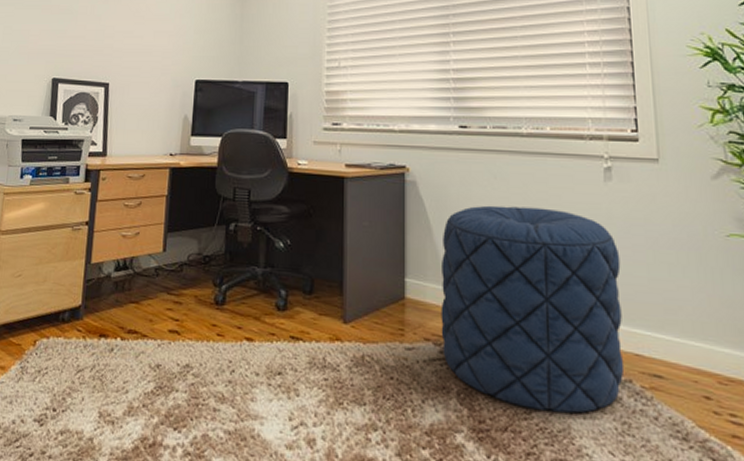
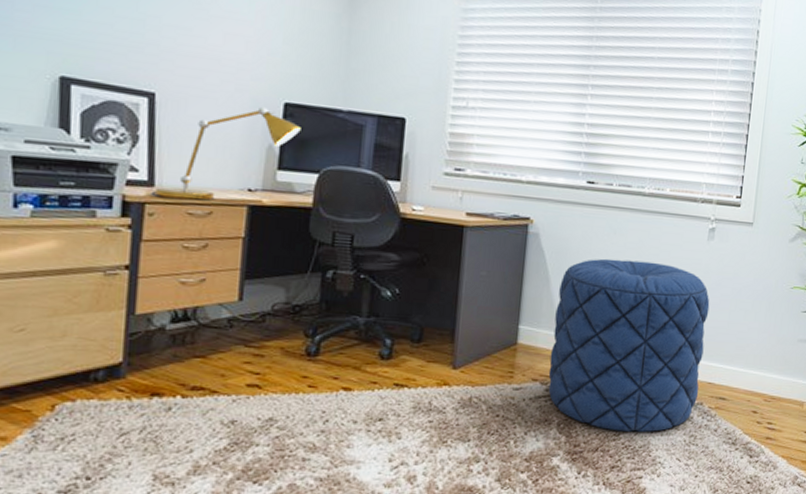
desk lamp: none [104,85,208,166] -> present [150,106,301,201]

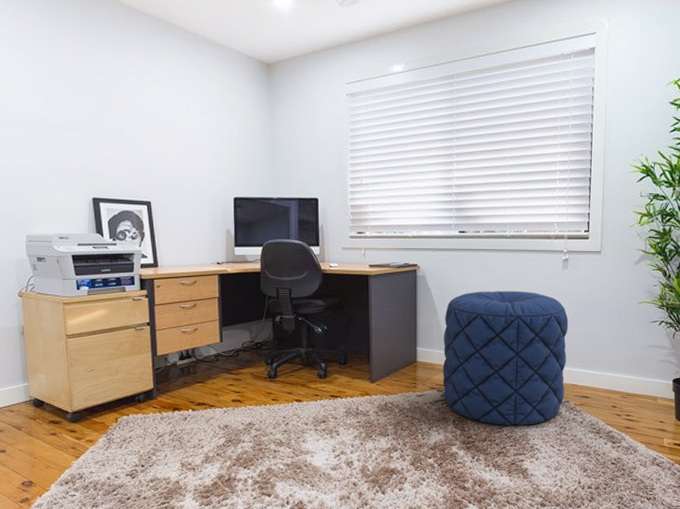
desk lamp: present [150,106,301,201] -> none [156,202,247,274]

